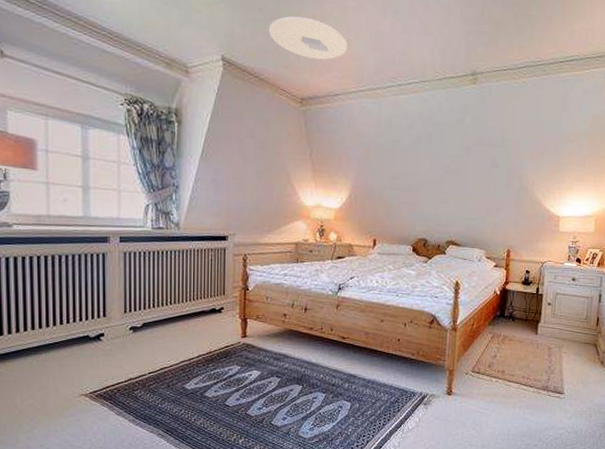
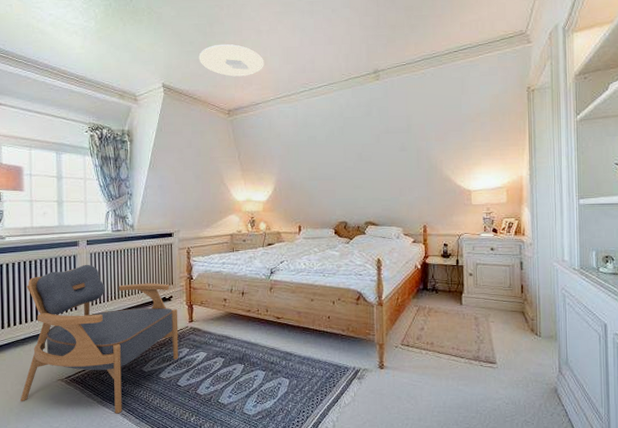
armchair: none [31,264,229,434] -> present [19,264,179,414]

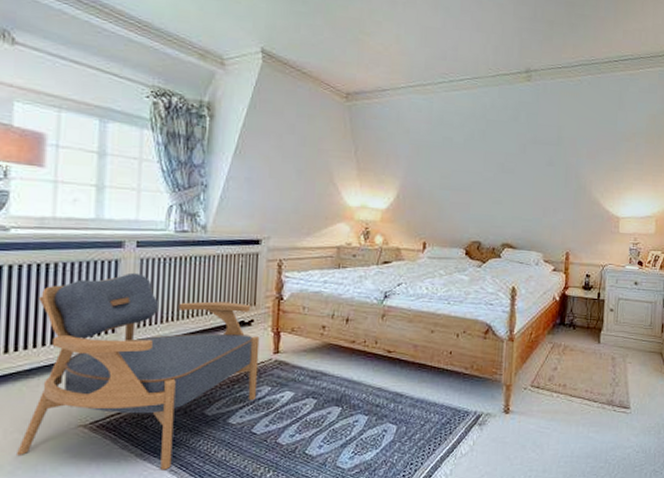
ceiling light: present [198,44,264,77] -> none [313,9,397,55]

